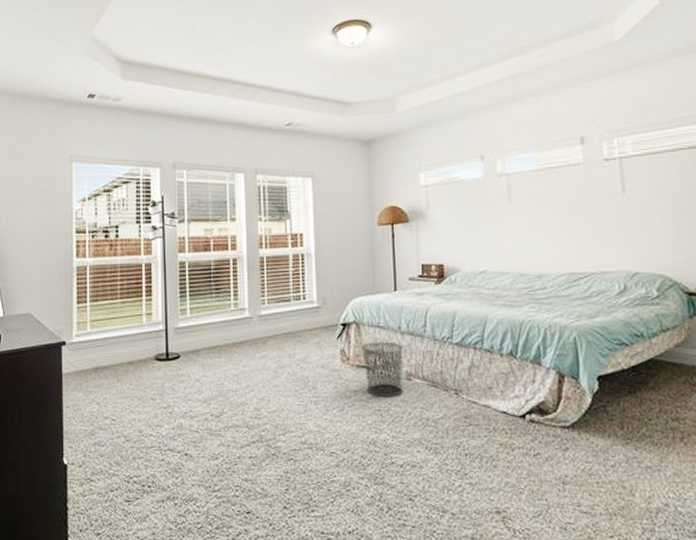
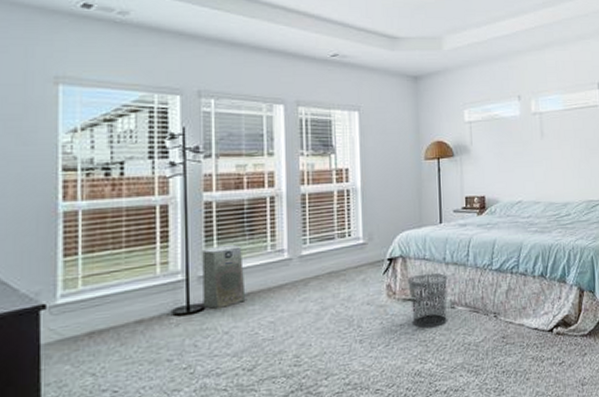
air purifier: none [178,302,213,357] -> present [202,245,246,309]

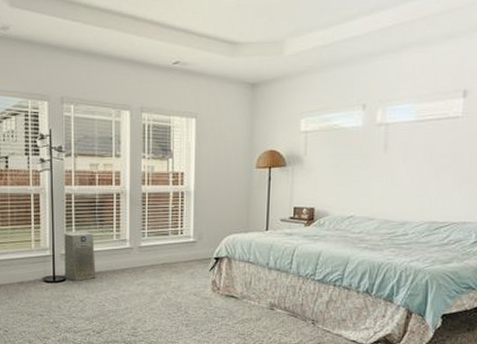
waste bin: present [408,272,448,329] -> none [232,275,270,324]

